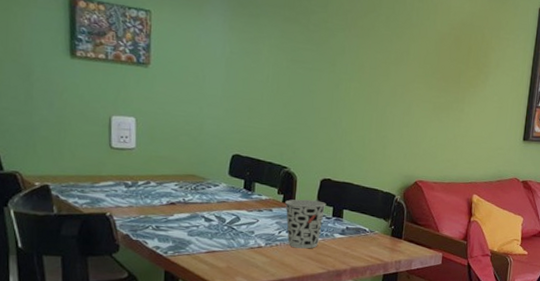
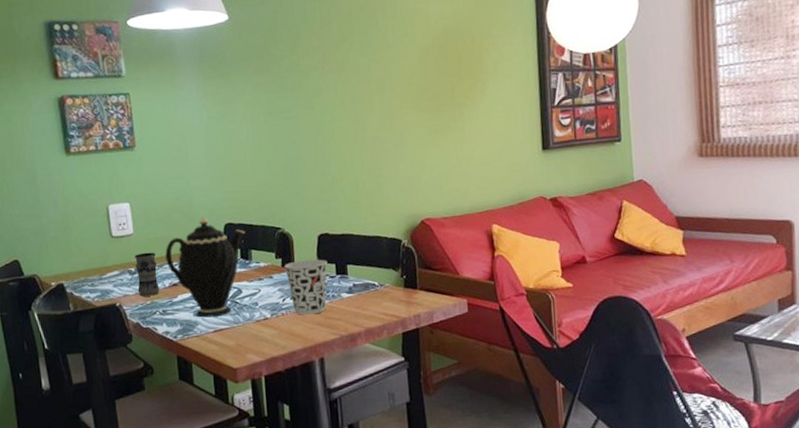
jar: none [132,168,156,211] -> present [135,252,160,297]
teapot: none [166,144,252,239] -> present [165,216,246,318]

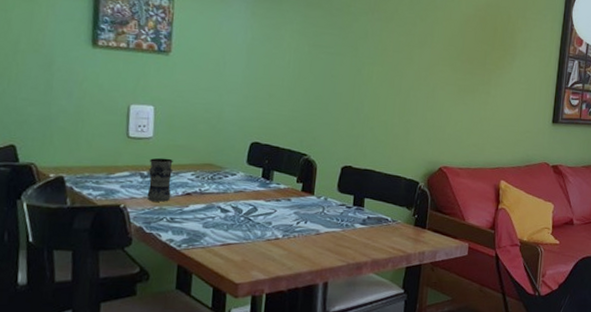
teapot: present [165,216,246,318] -> none [183,132,271,231]
cup: present [285,259,328,315] -> none [304,187,347,240]

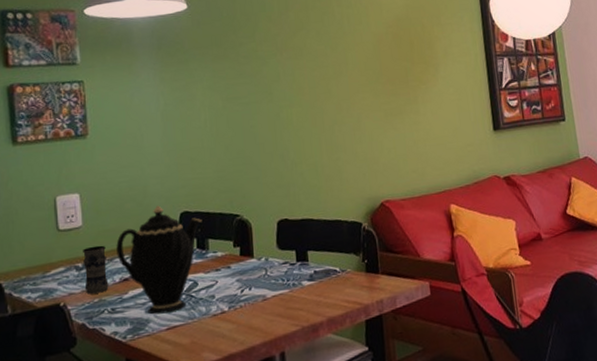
teapot: none [183,132,271,231] -> present [116,205,202,314]

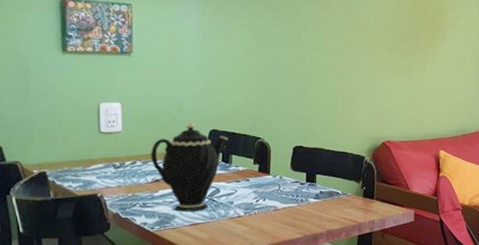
jar: present [83,245,109,294] -> none [120,149,142,189]

